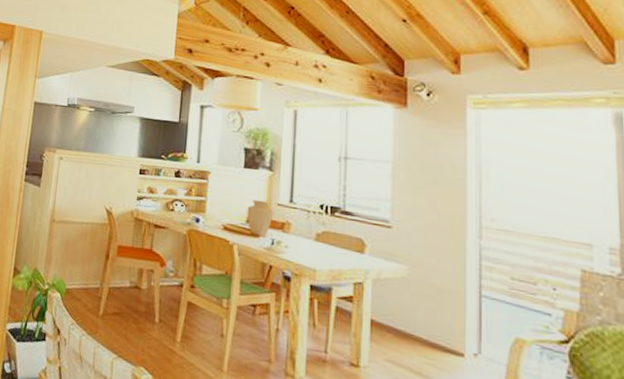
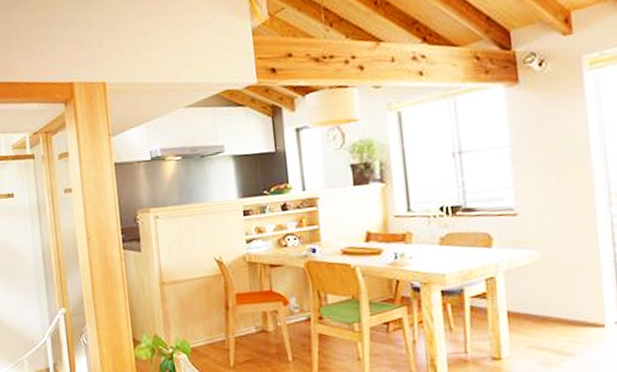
vase: present [247,199,273,238] -> none [364,215,392,255]

